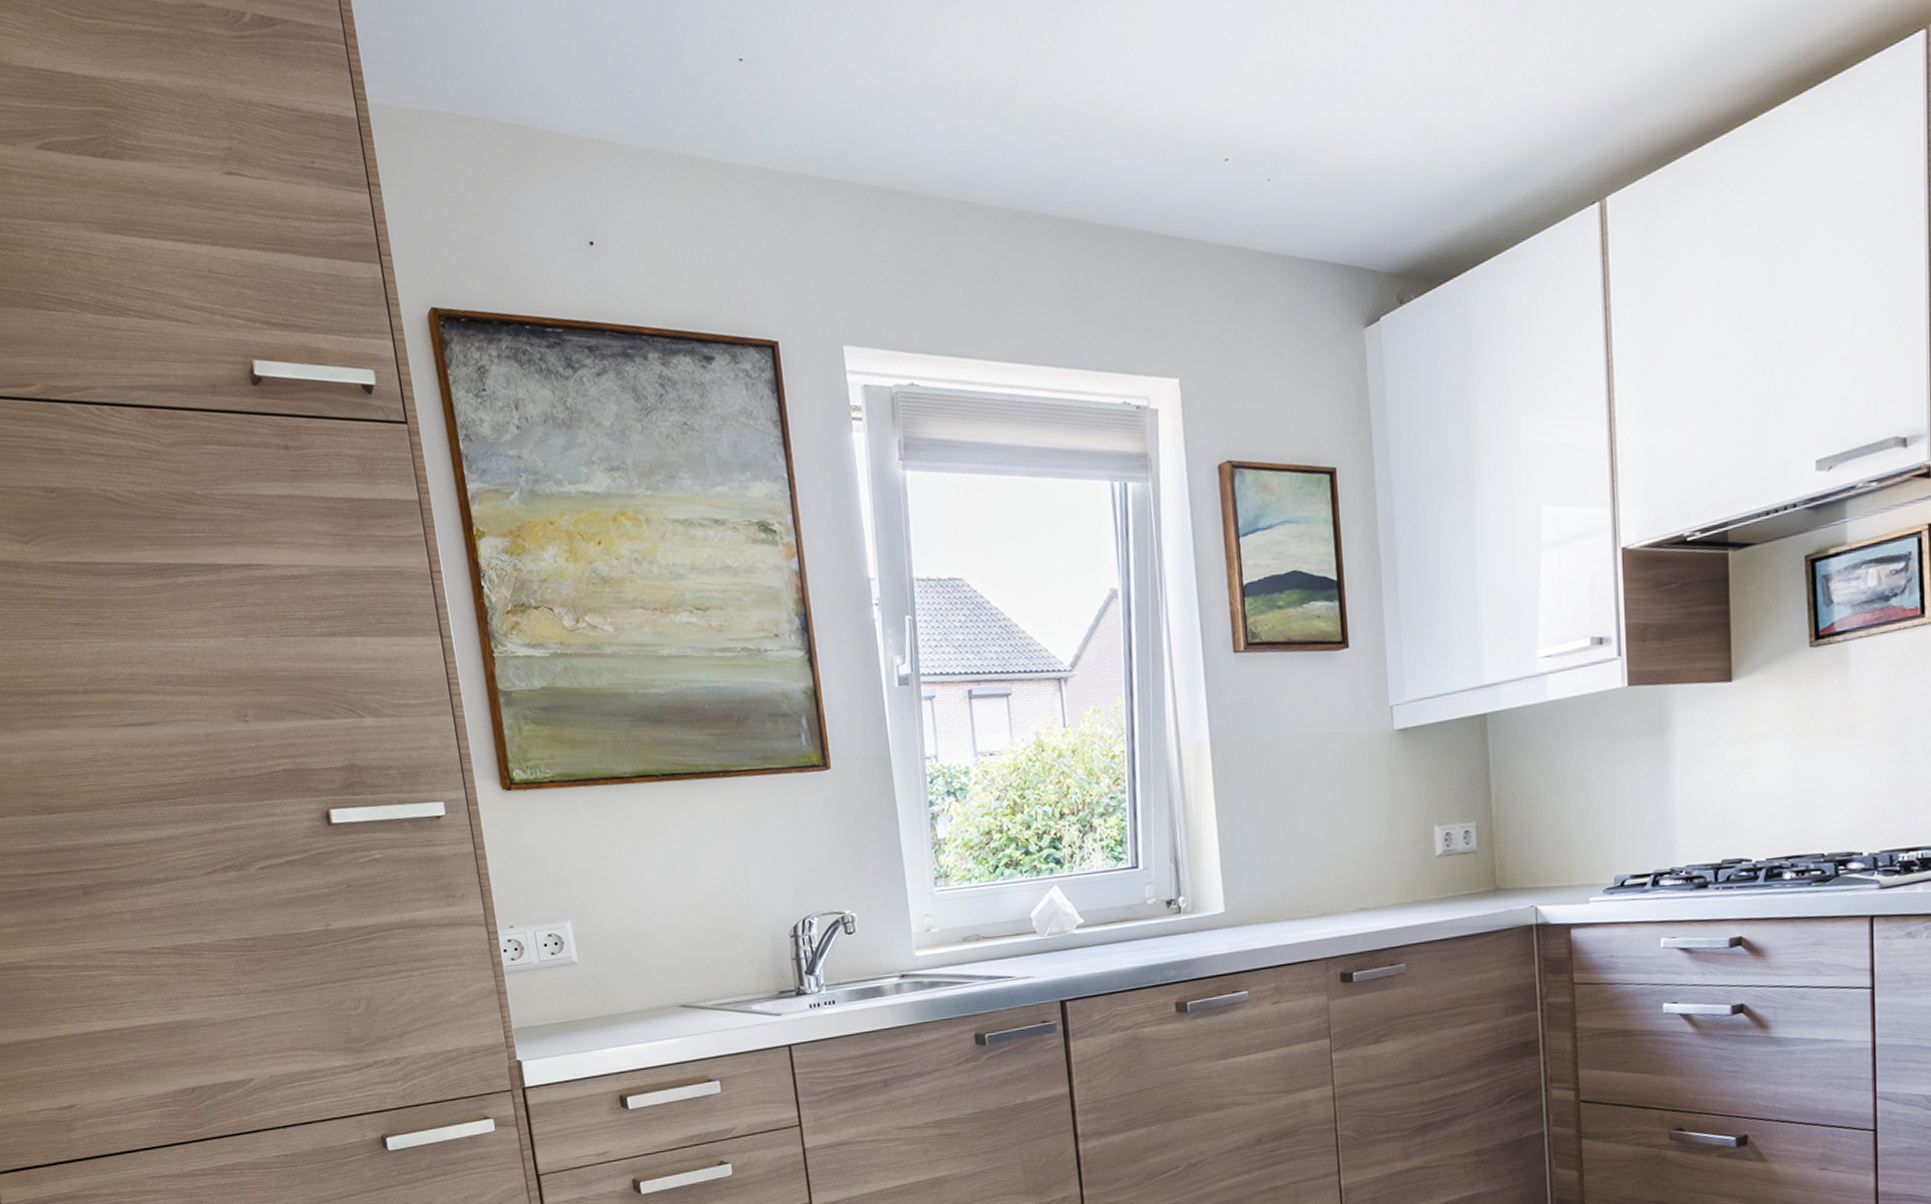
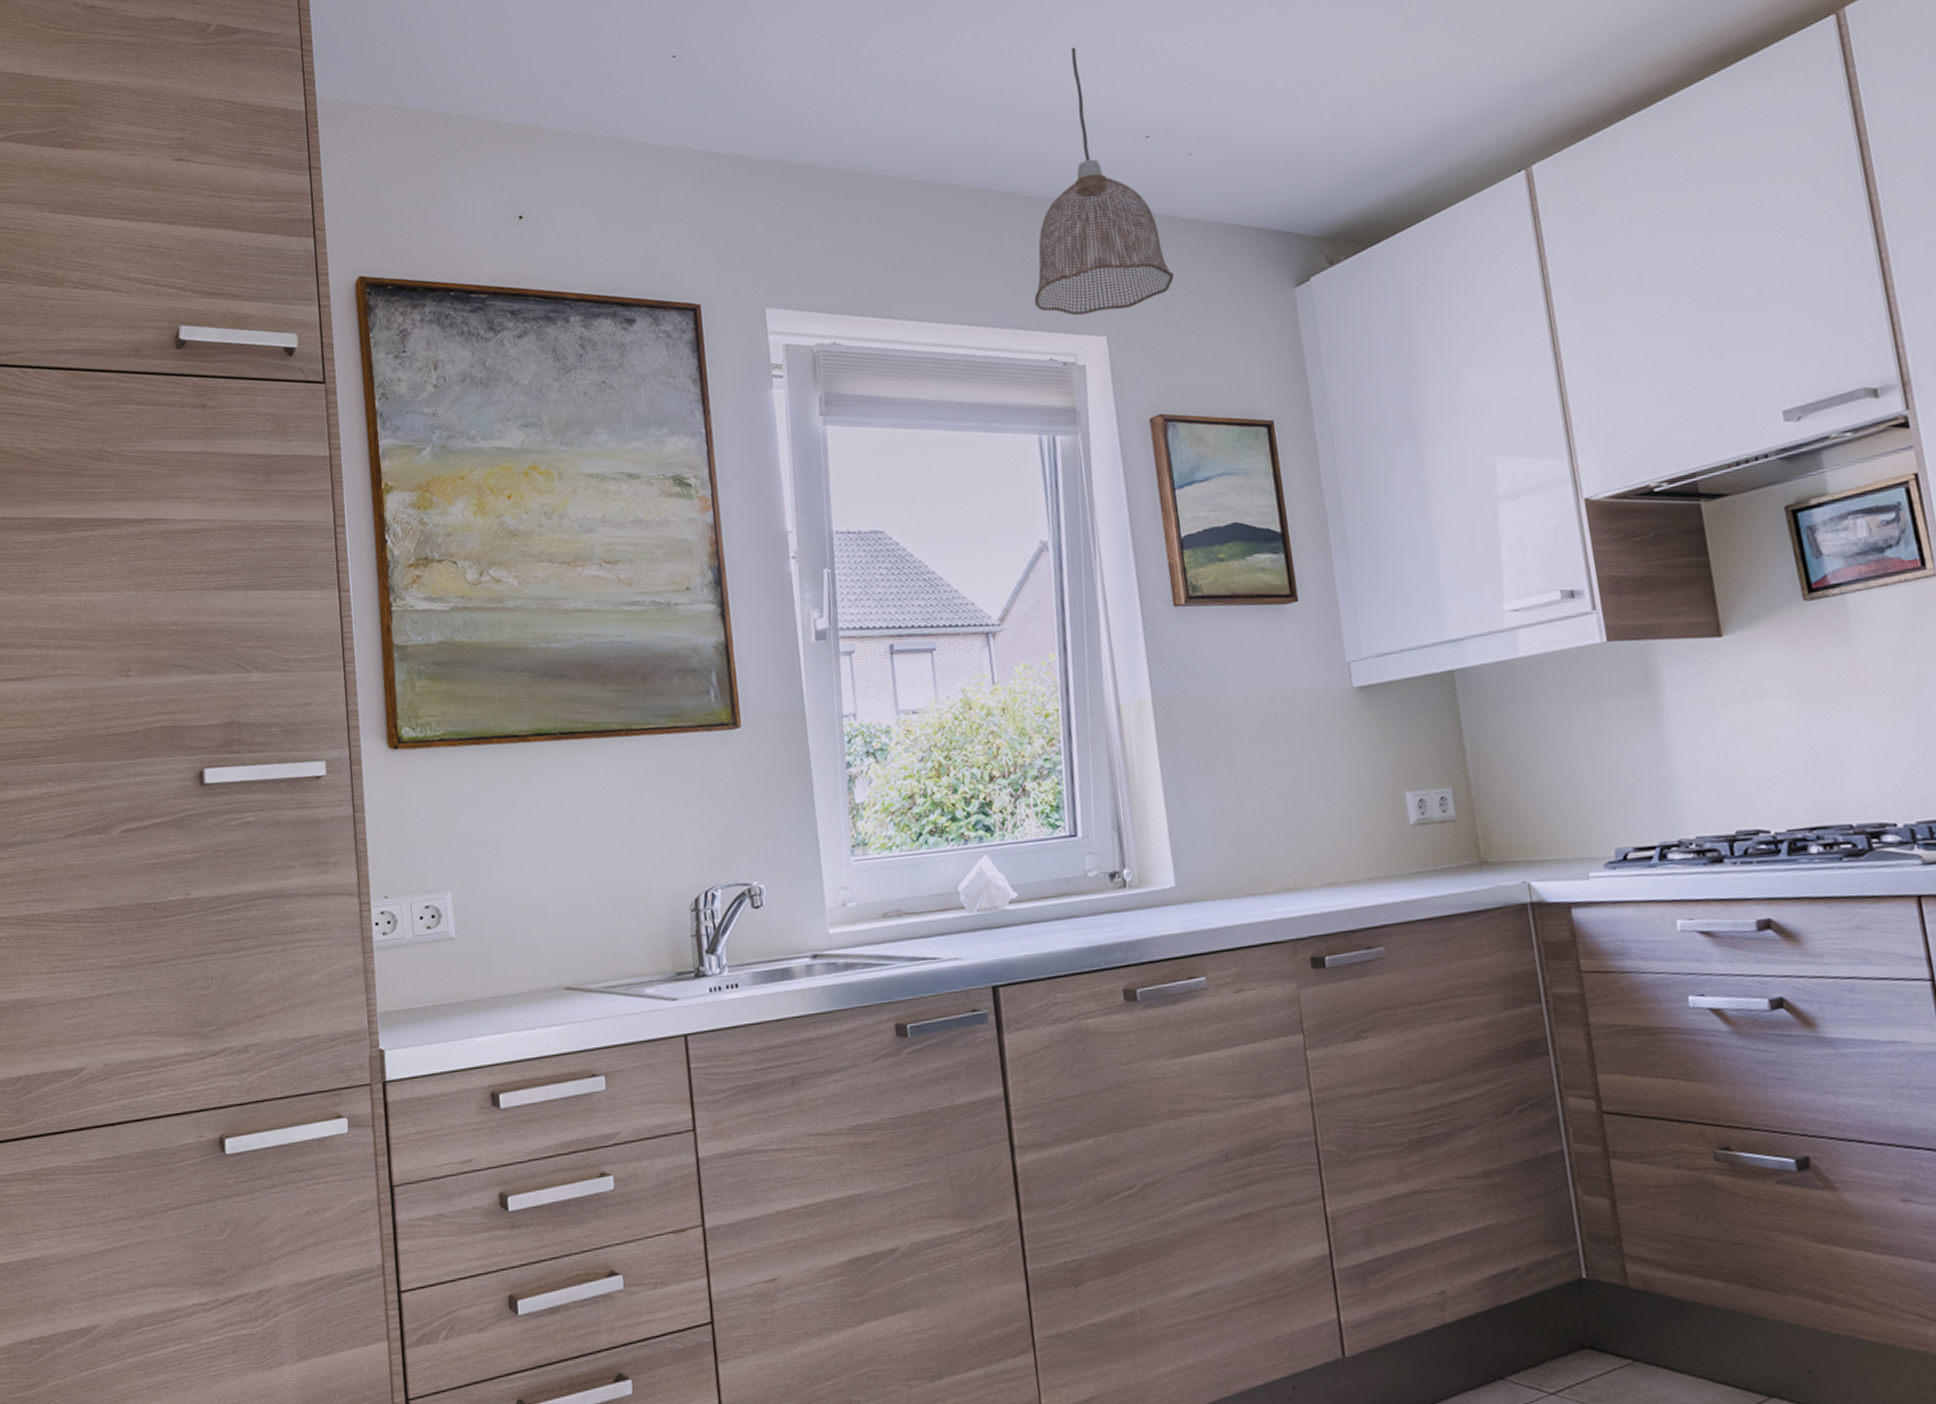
pendant lamp: none [1109,55,1248,357] -> present [1034,47,1175,316]

